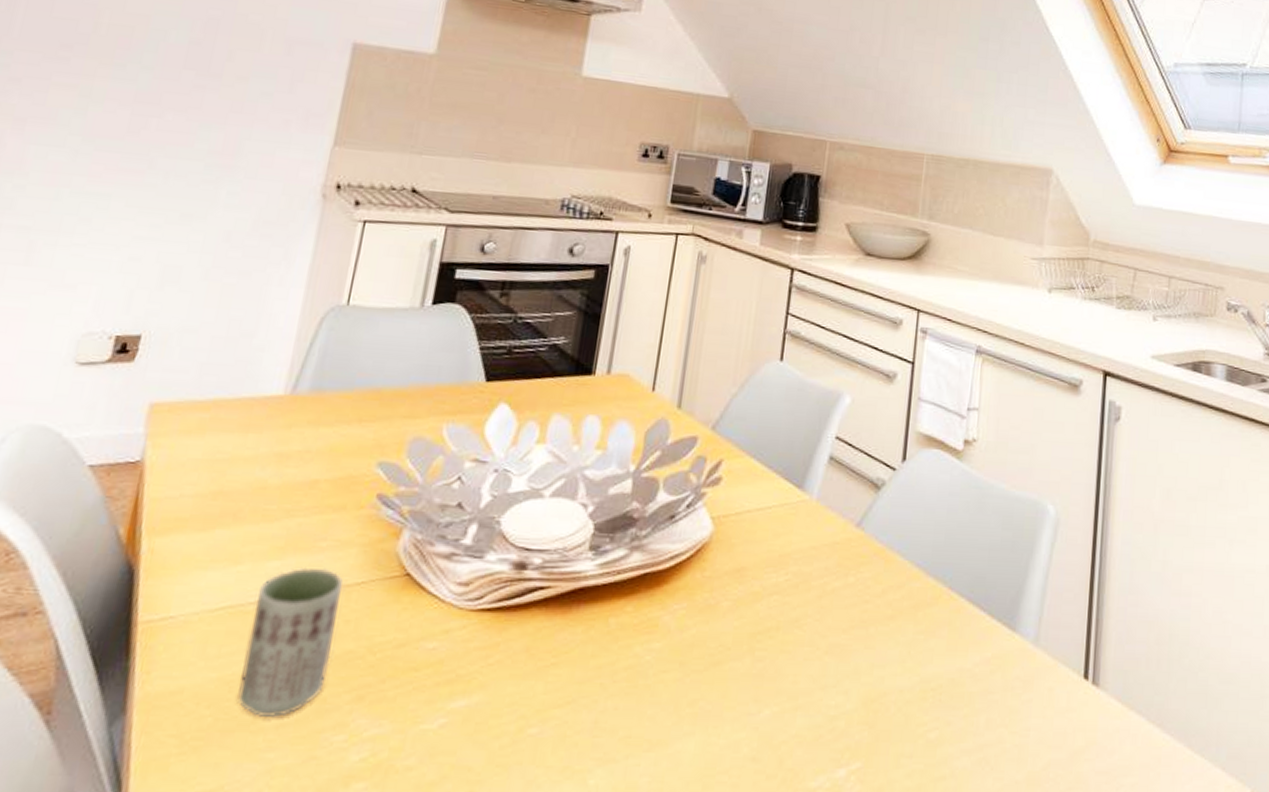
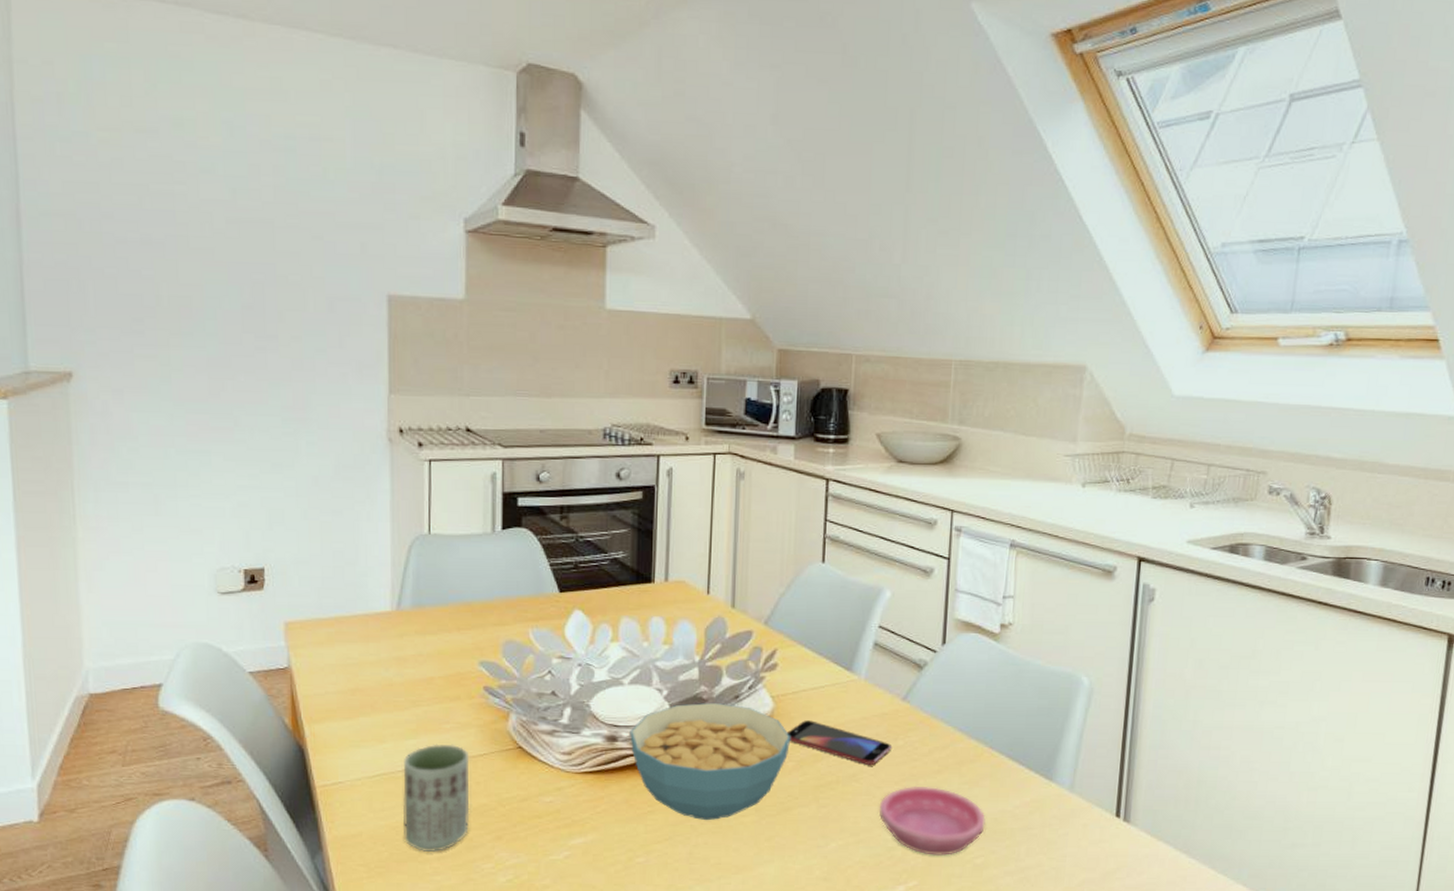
cereal bowl: none [541,522,730,677] -> present [630,702,791,820]
smartphone: none [725,548,843,607] -> present [787,720,893,765]
saucer: none [823,635,942,728] -> present [880,786,986,855]

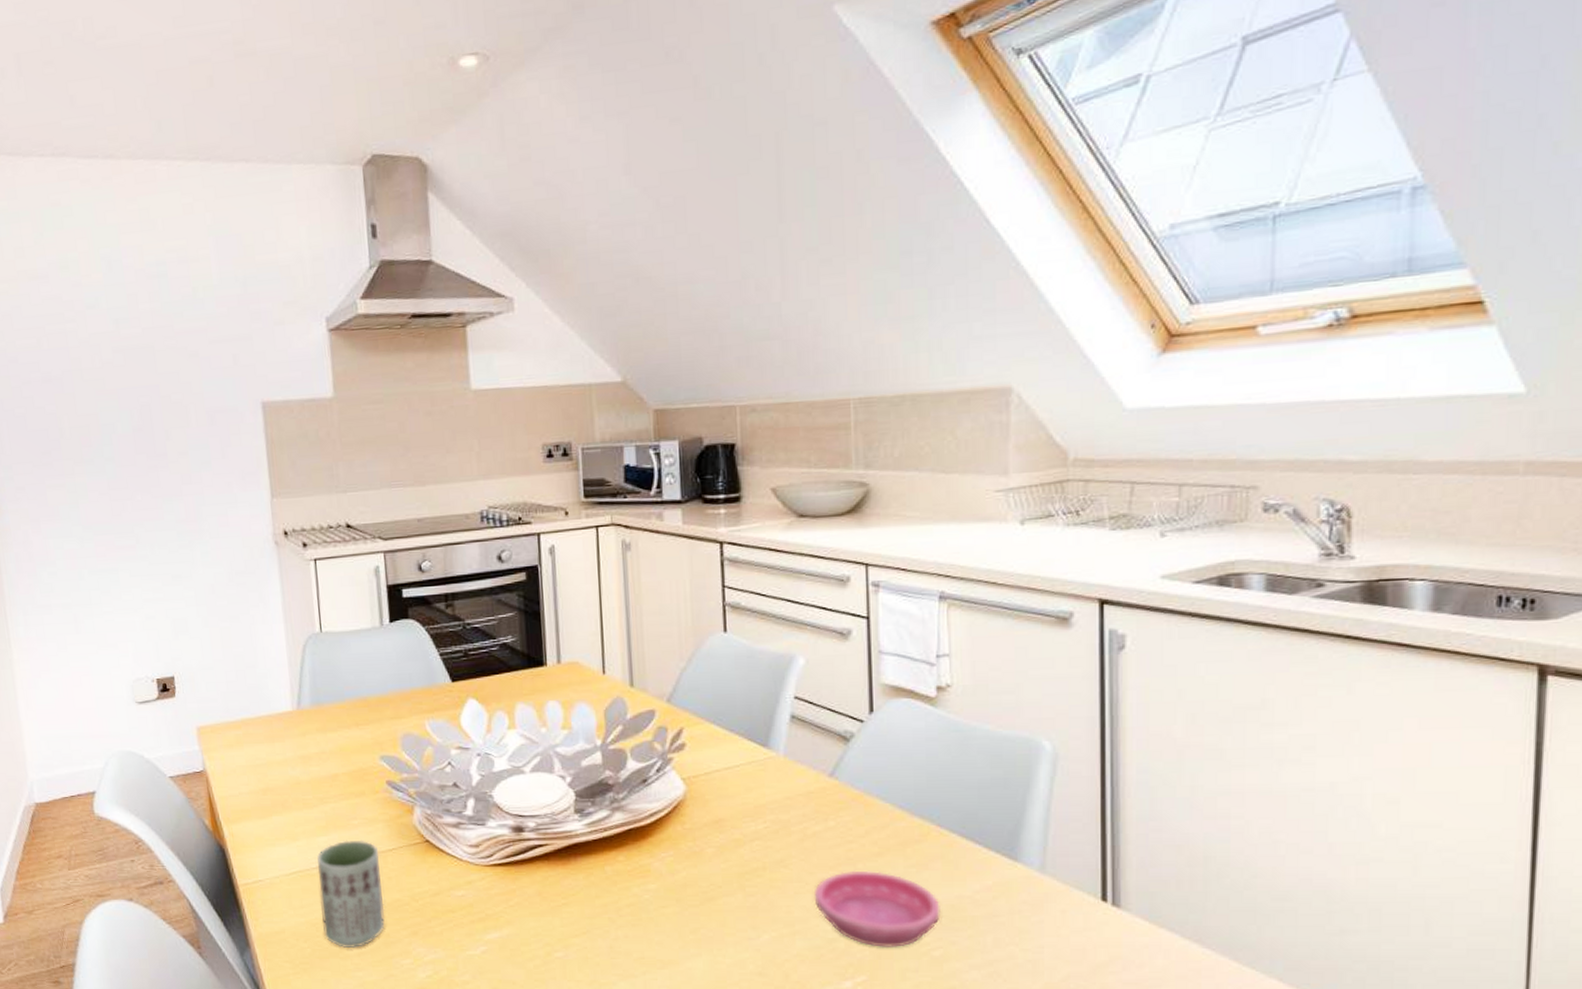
cereal bowl: present [630,702,791,820] -> none [536,787,708,912]
smartphone: present [787,720,893,765] -> none [703,803,823,849]

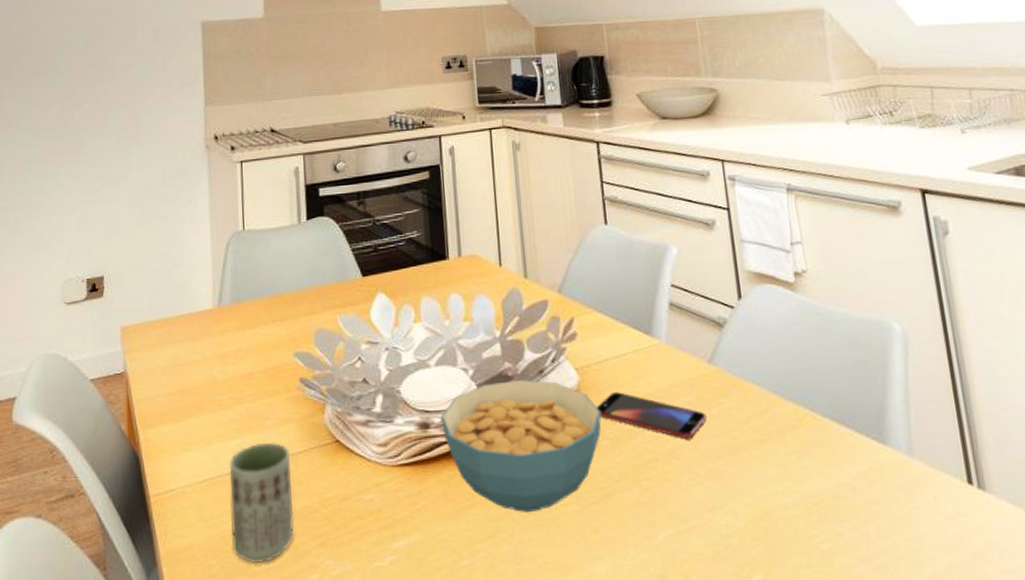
cereal bowl: none [536,787,708,912] -> present [441,379,602,512]
smartphone: none [703,803,823,849] -> present [597,392,708,438]
saucer: present [815,870,941,947] -> none [705,459,824,542]

